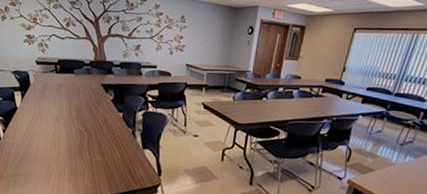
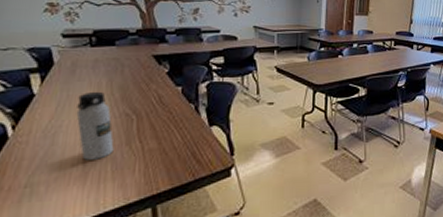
water bottle: none [45,109,71,164] -> present [76,91,114,160]

